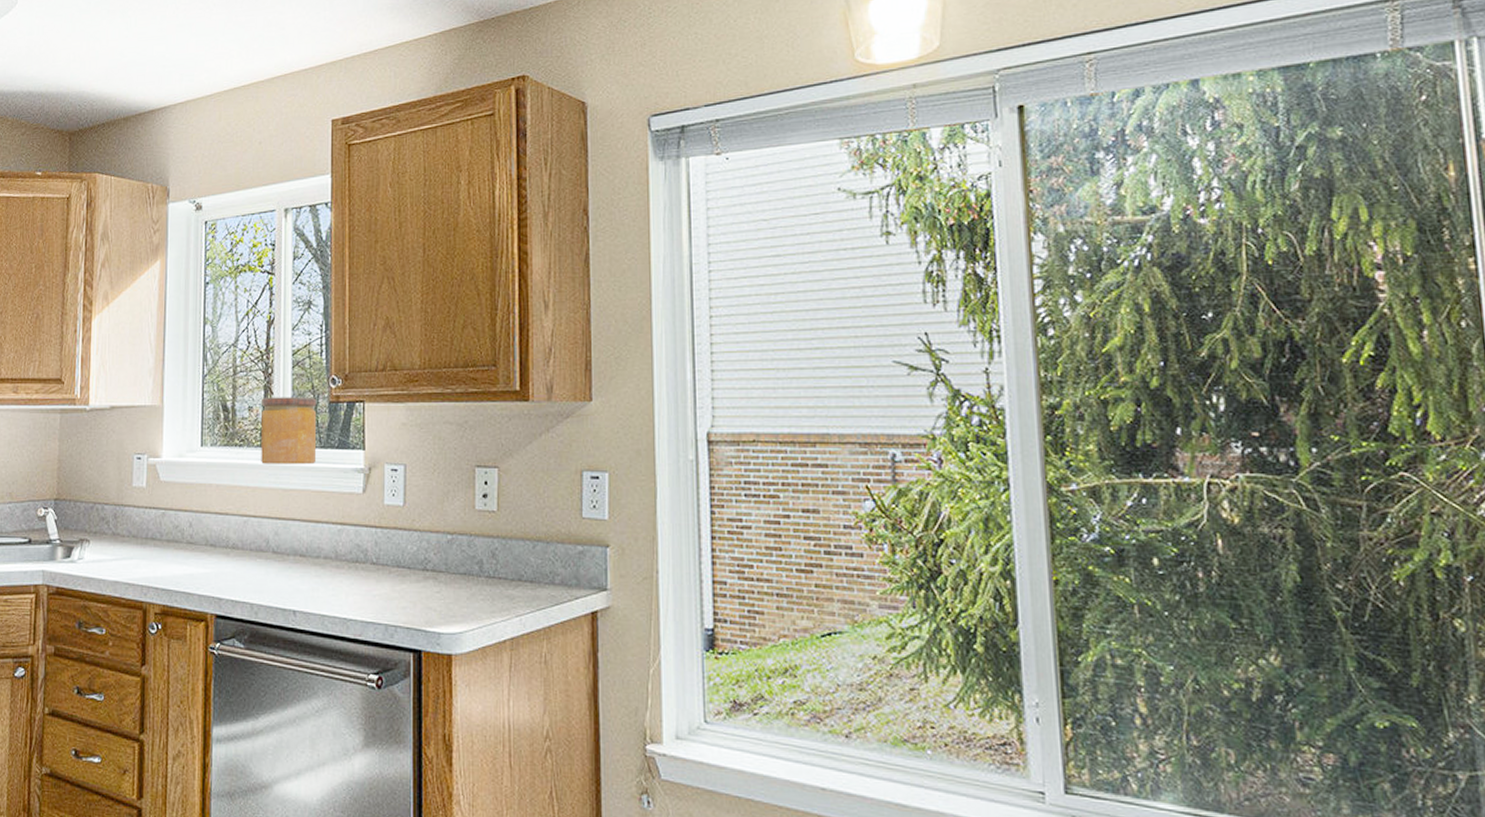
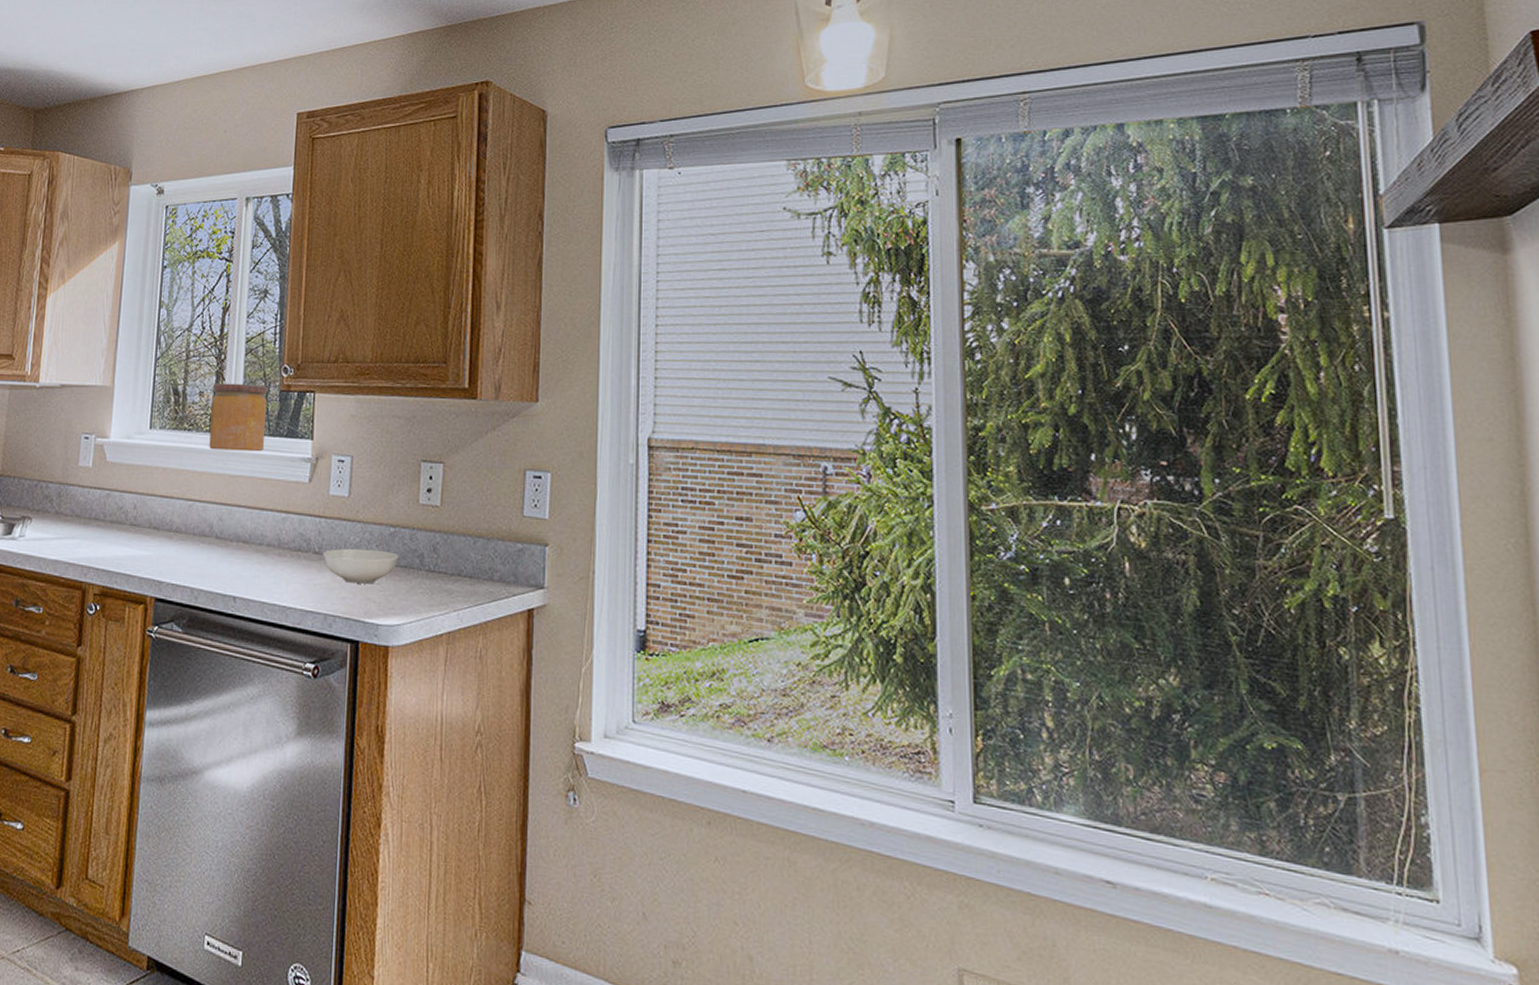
bowl: none [380,557,458,593] -> present [322,548,399,584]

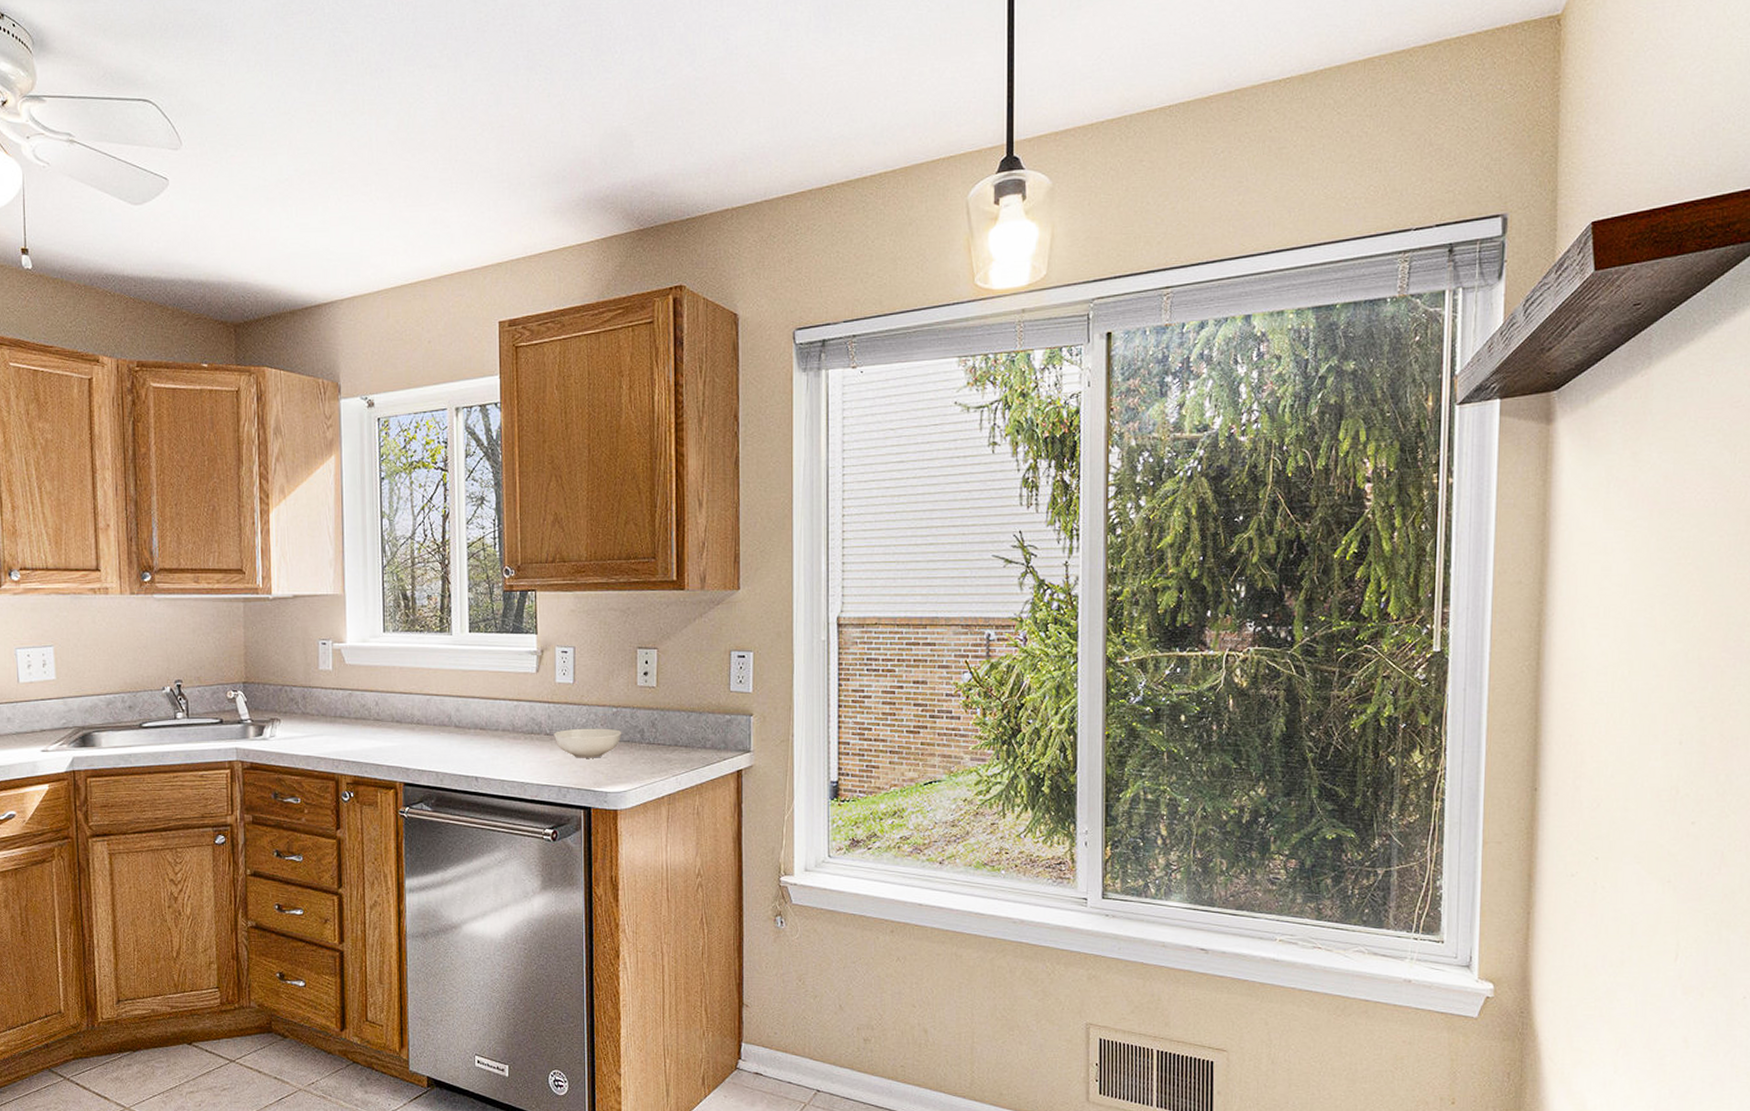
jar: present [209,383,268,452] -> none [440,586,493,648]

